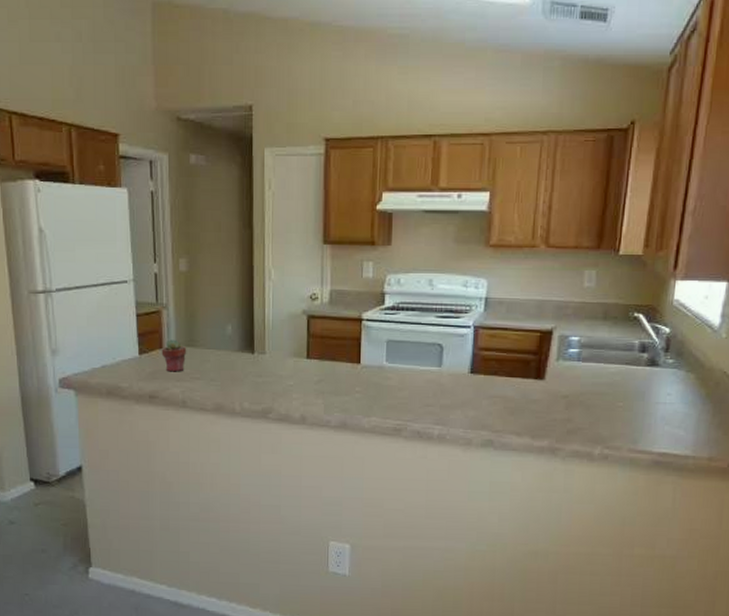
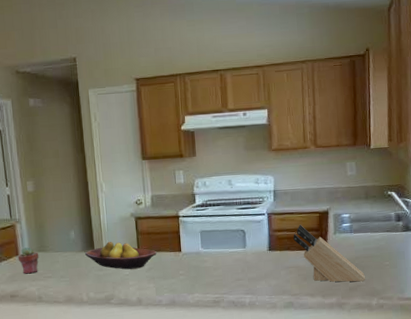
fruit bowl: none [241,342,330,379] -> present [84,241,157,270]
knife block: none [503,344,590,424] -> present [293,224,366,282]

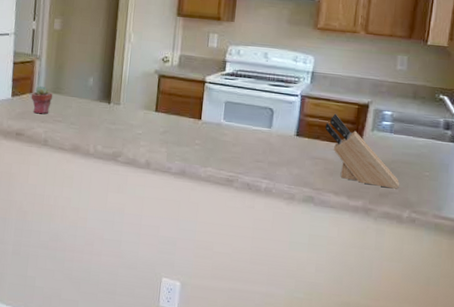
fruit bowl: present [84,241,157,270] -> none [99,95,175,130]

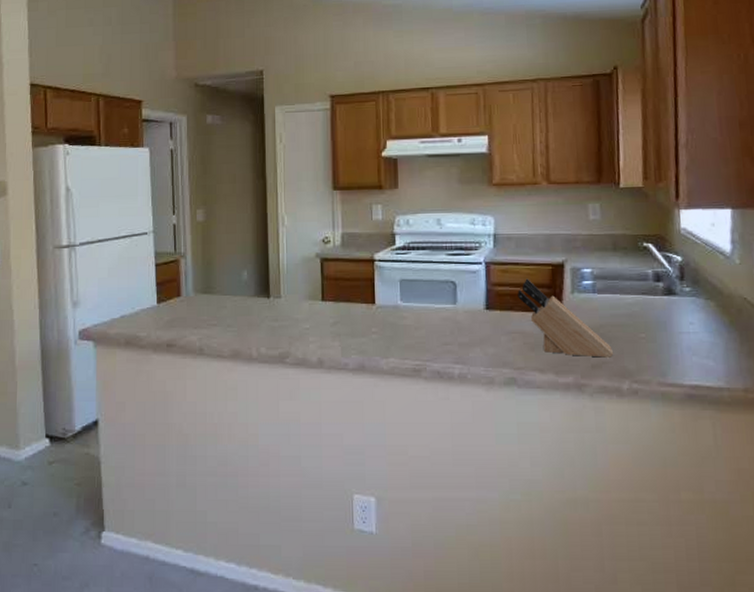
potted succulent: present [31,86,53,115] -> none [179,287,204,320]

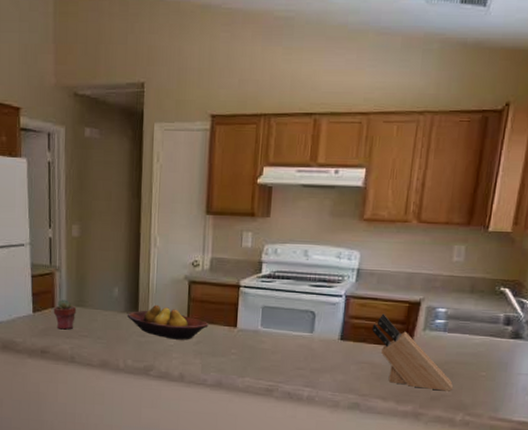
potted succulent: none [179,287,204,320] -> present [53,299,77,330]
fruit bowl: none [257,285,345,322] -> present [126,304,209,340]

